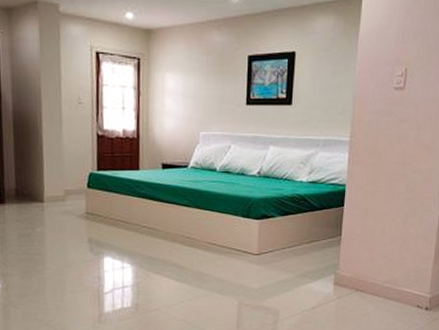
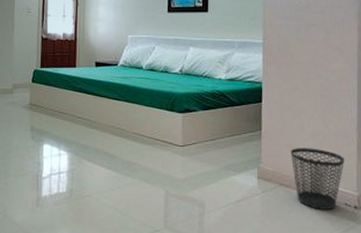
wastebasket: none [369,252,422,312] -> present [291,148,345,209]

